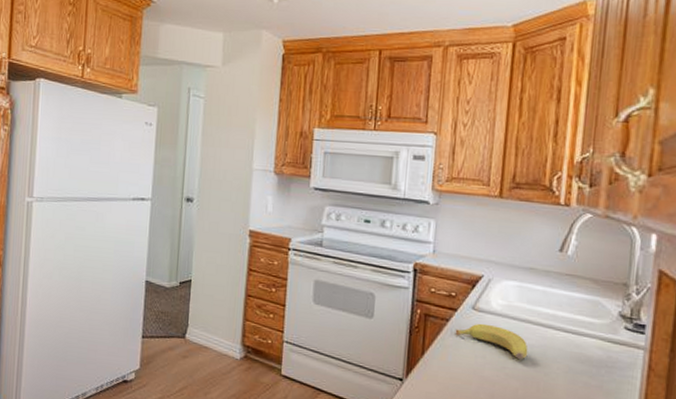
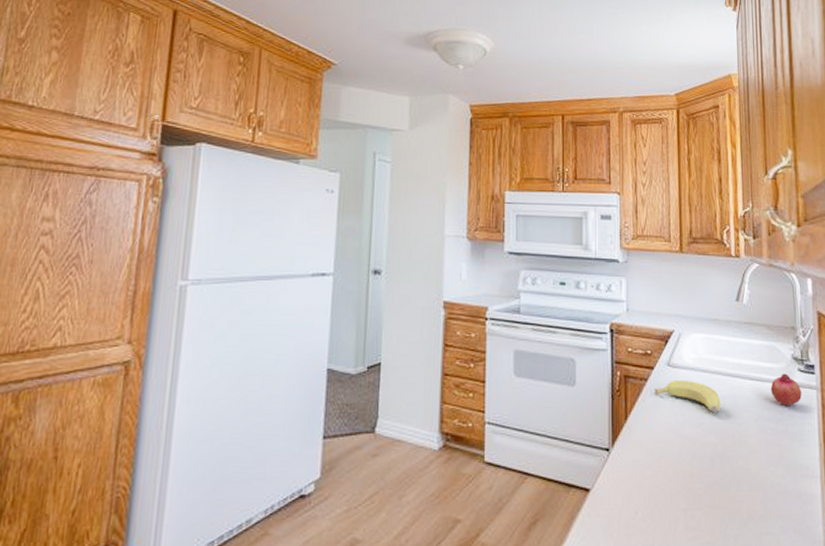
fruit: none [587,329,626,363] -> present [770,373,802,406]

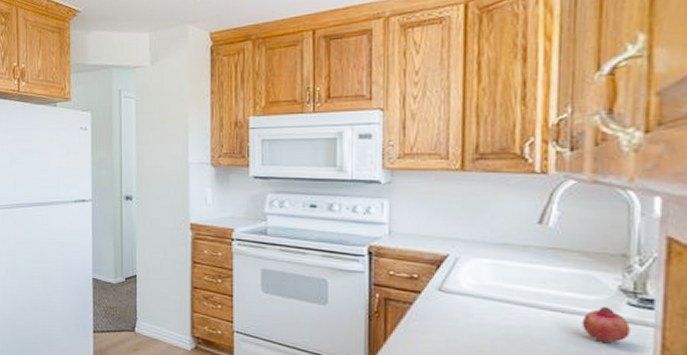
banana: present [654,379,721,412] -> none [421,305,509,342]

